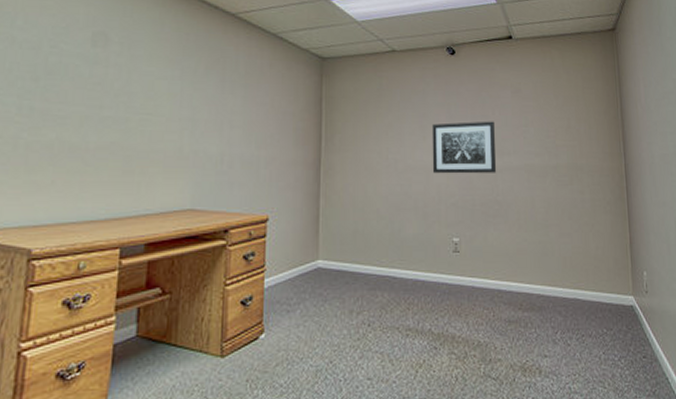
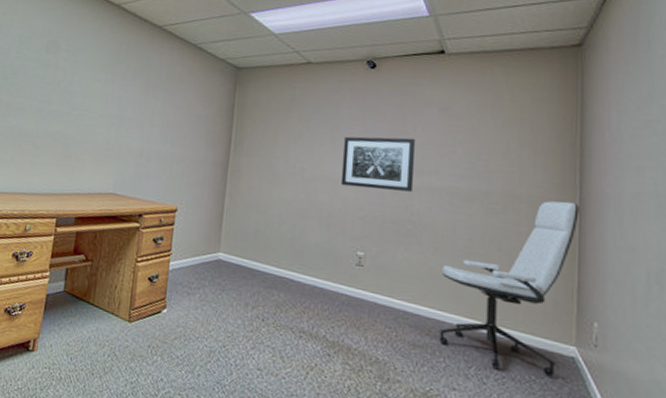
office chair: none [527,168,626,328] -> present [438,201,579,377]

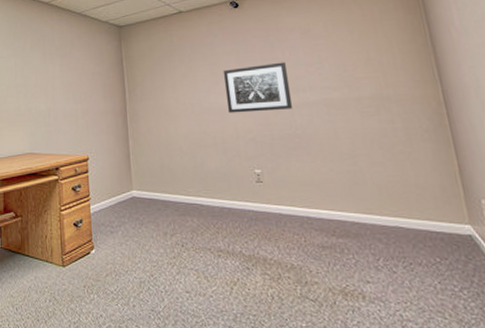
office chair: present [438,201,579,377] -> none [334,94,457,257]

